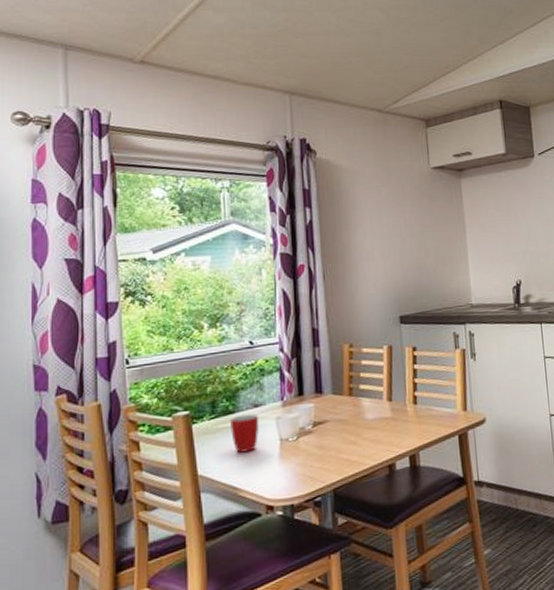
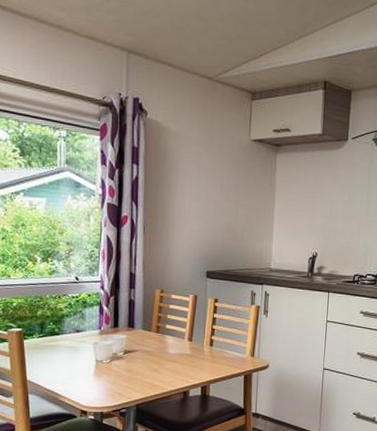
mug: present [230,413,259,453] -> none [55,337,80,367]

